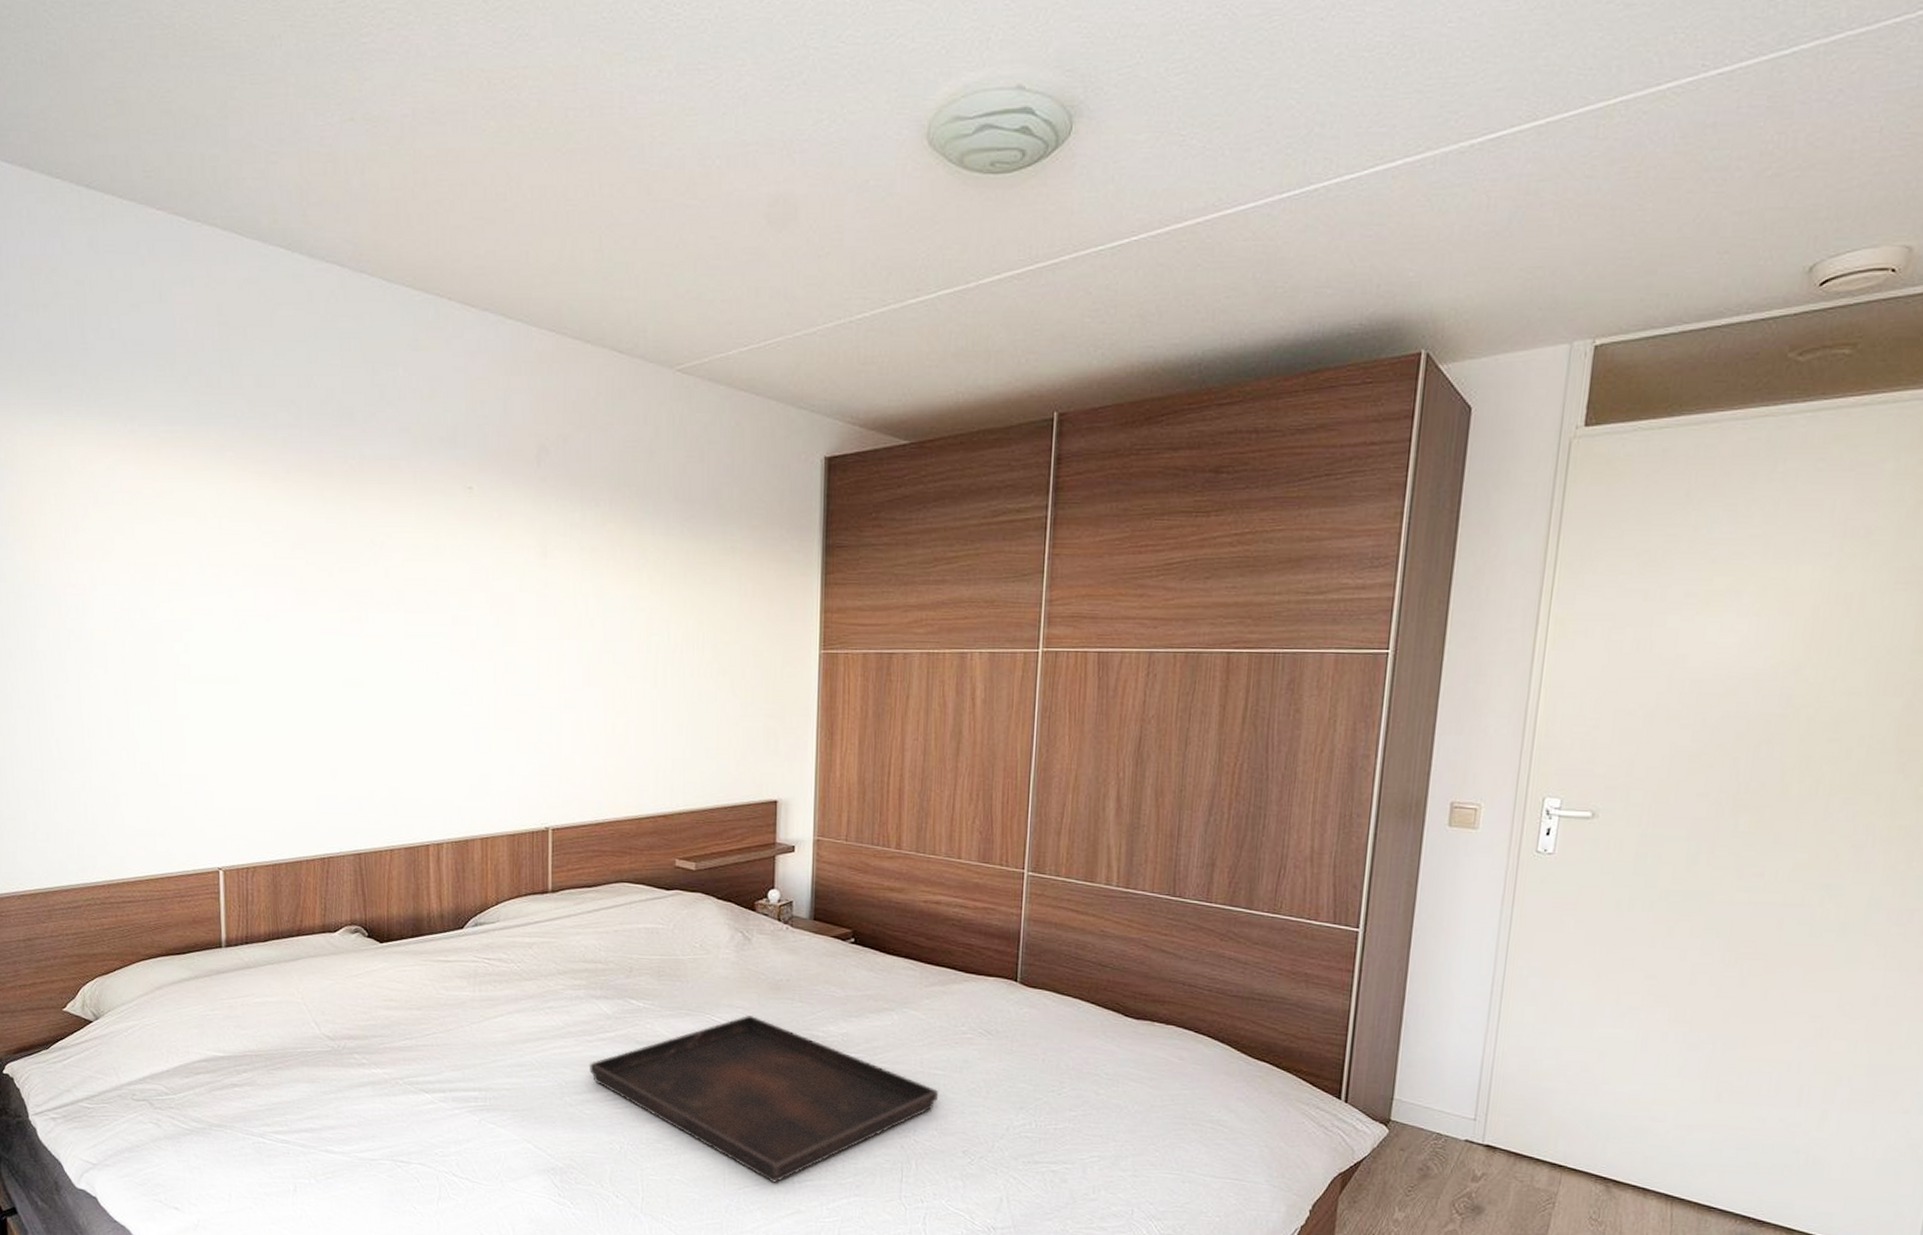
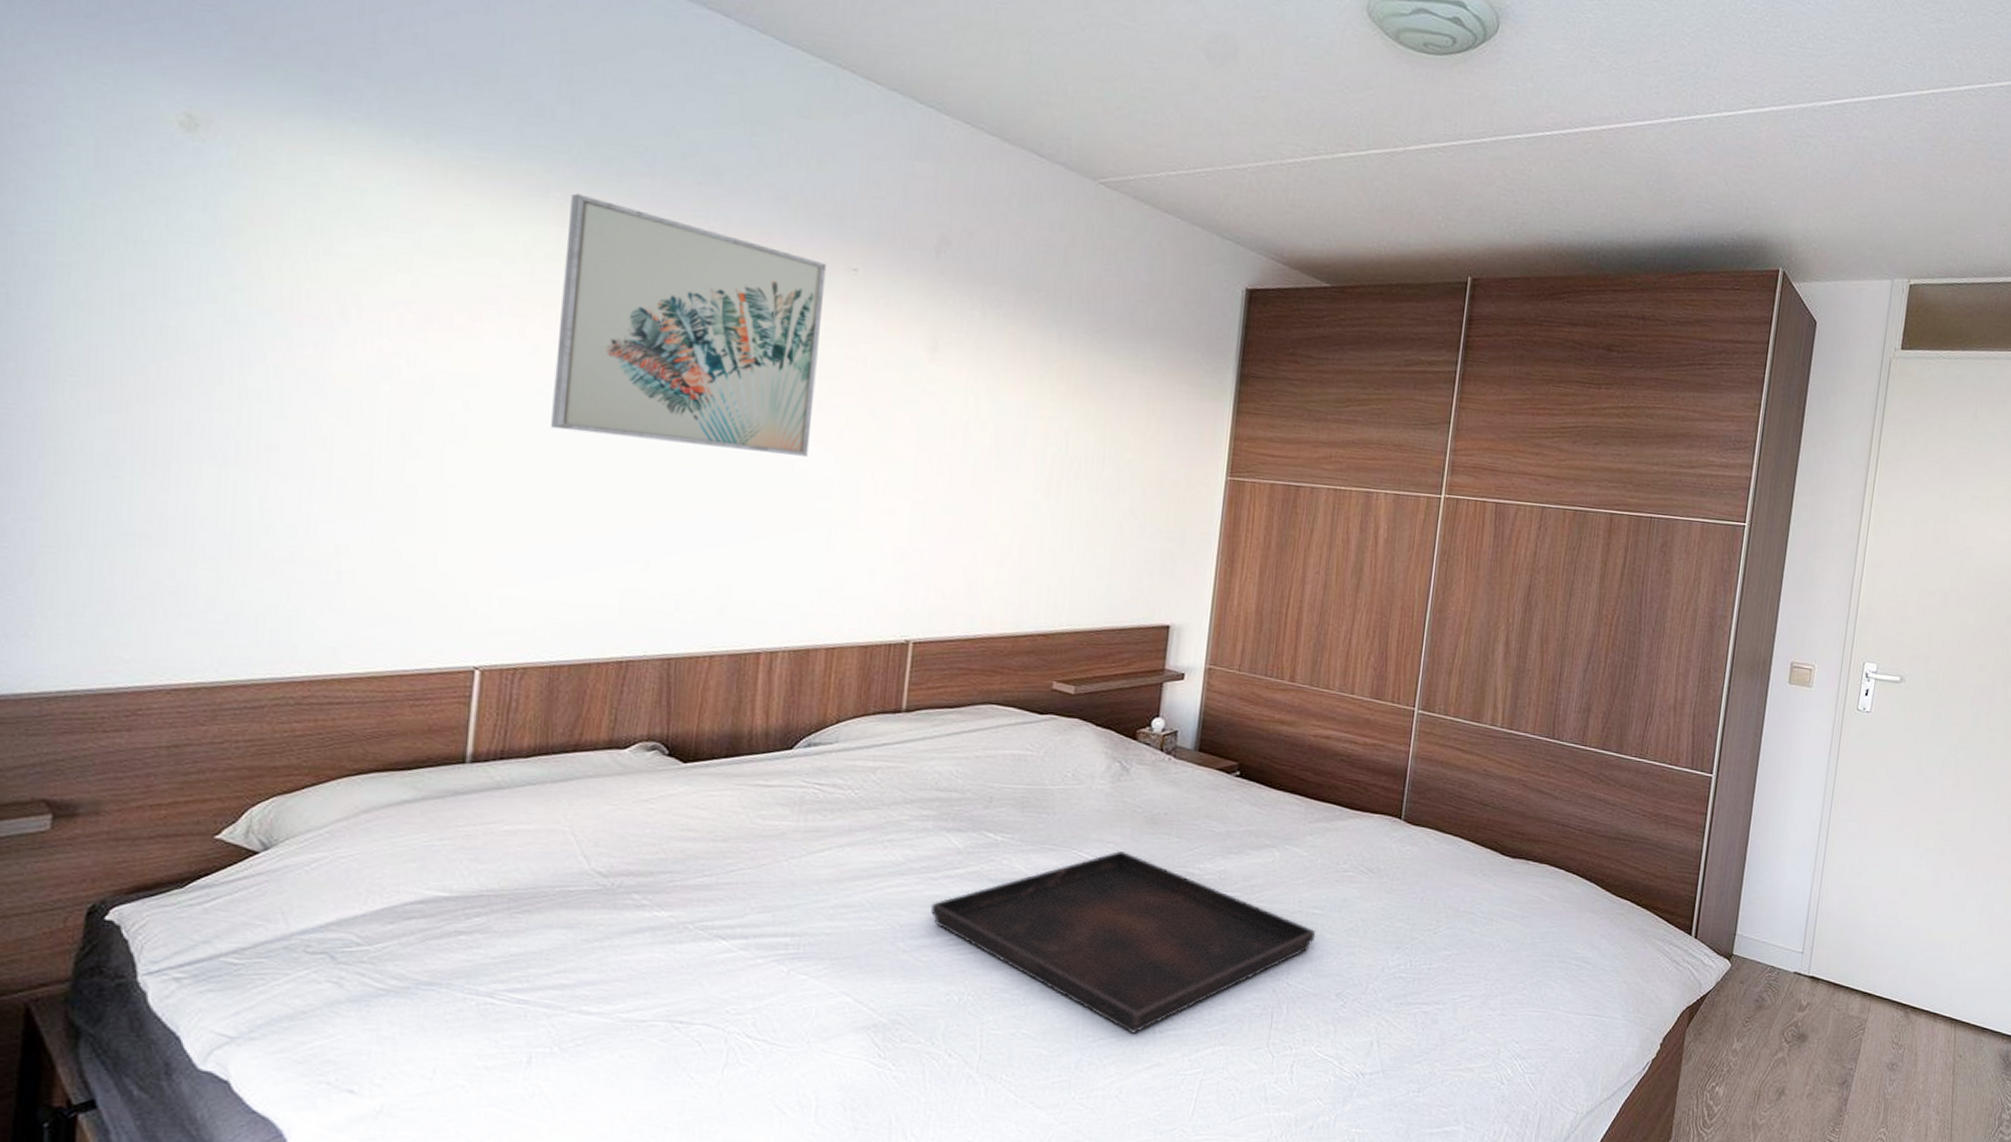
wall art: none [241,451,449,666] -> present [551,193,827,456]

